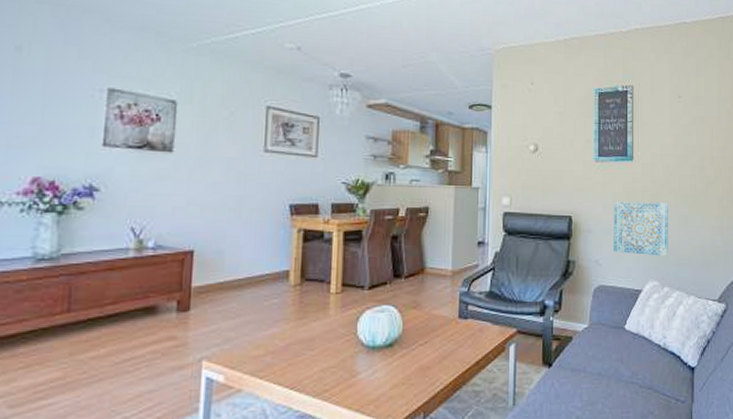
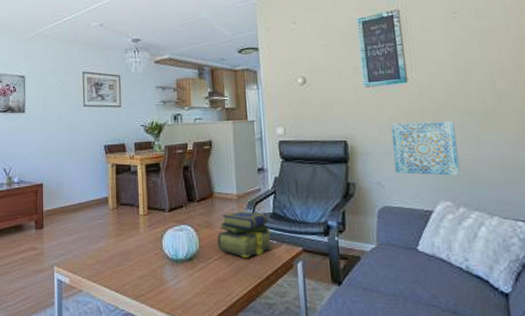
stack of books: none [425,289,487,342] -> present [217,211,272,258]

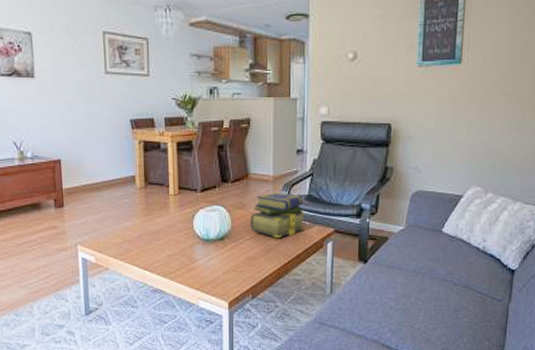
wall art: present [390,121,461,176] -> none [434,106,499,162]

